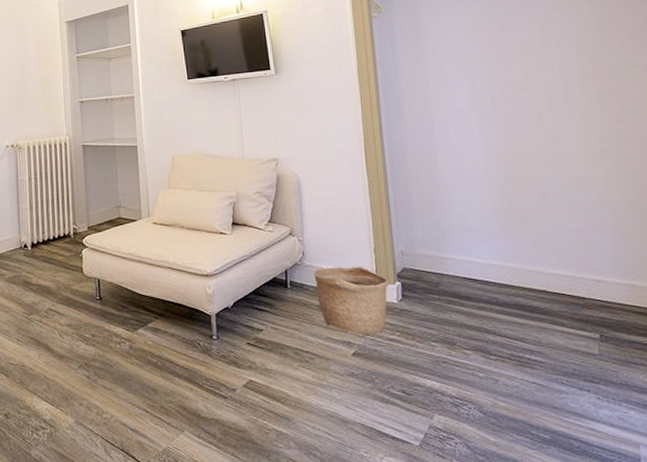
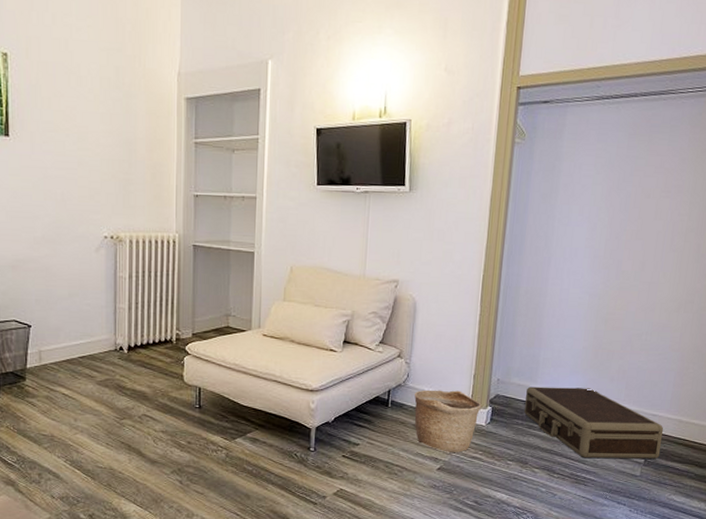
suitcase: none [436,254,619,336] -> present [524,386,664,459]

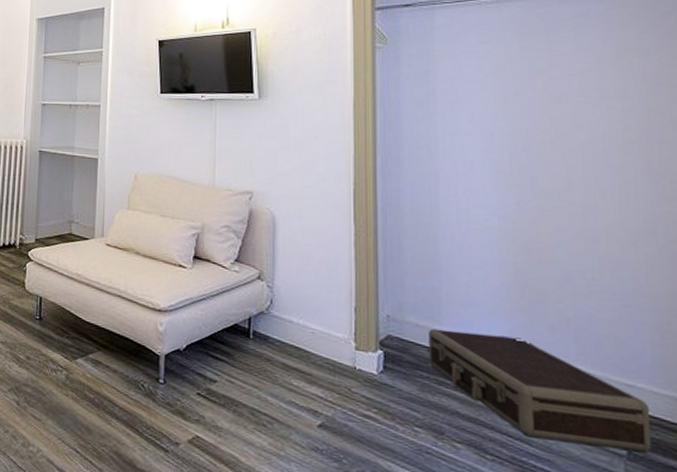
basket: present [414,390,482,453] -> none [281,321,369,407]

